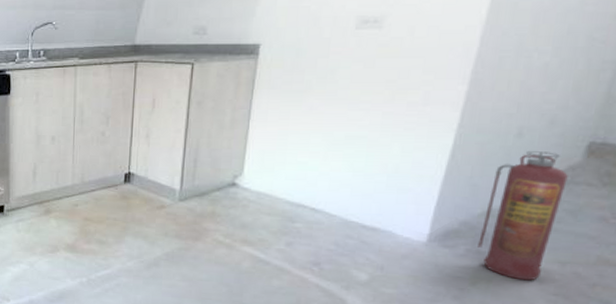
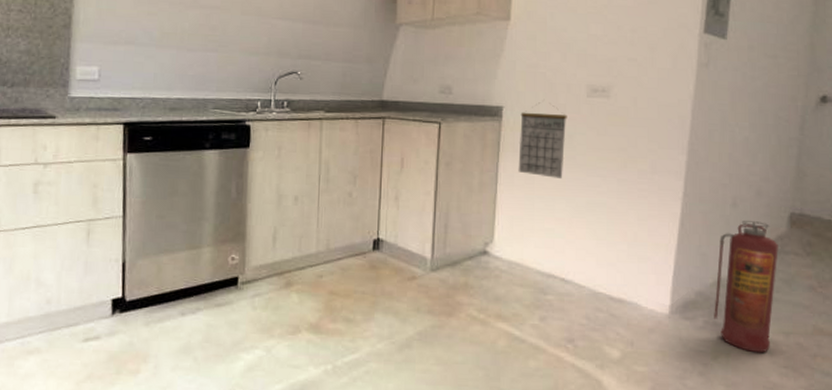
calendar: none [273,38,331,113] -> present [518,102,568,178]

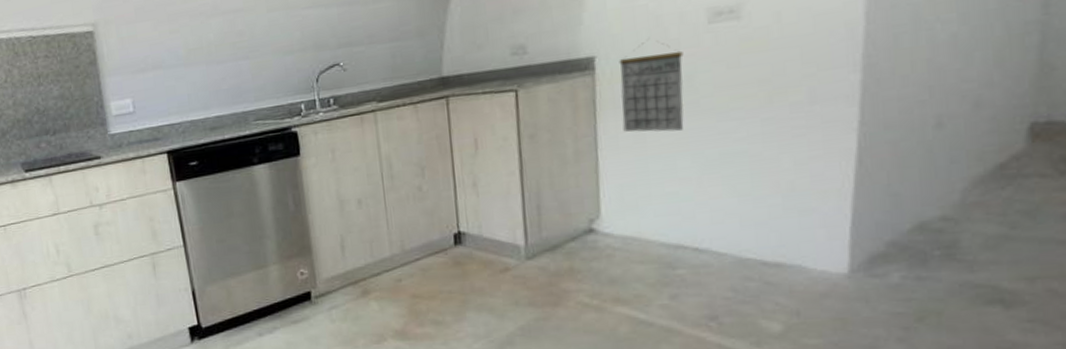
fire extinguisher: present [714,221,778,353] -> none [915,141,1013,308]

